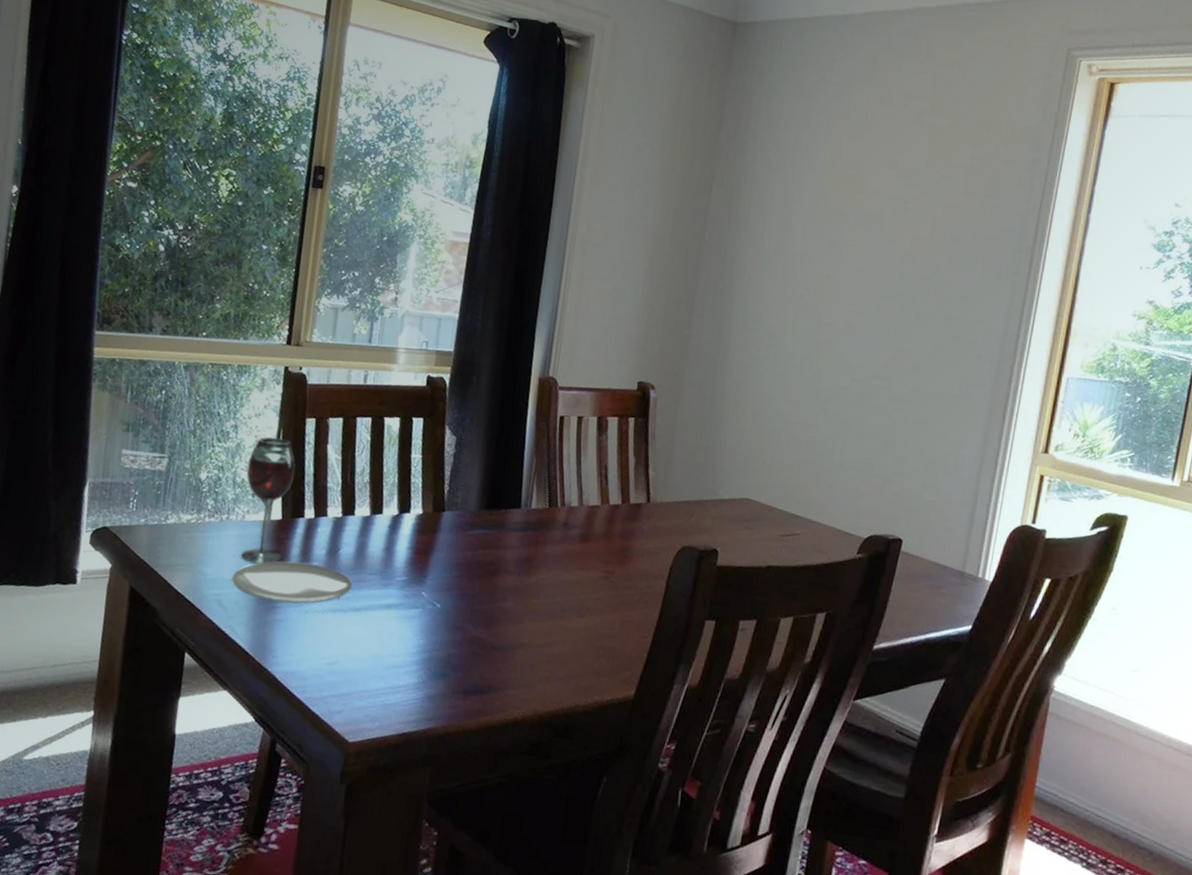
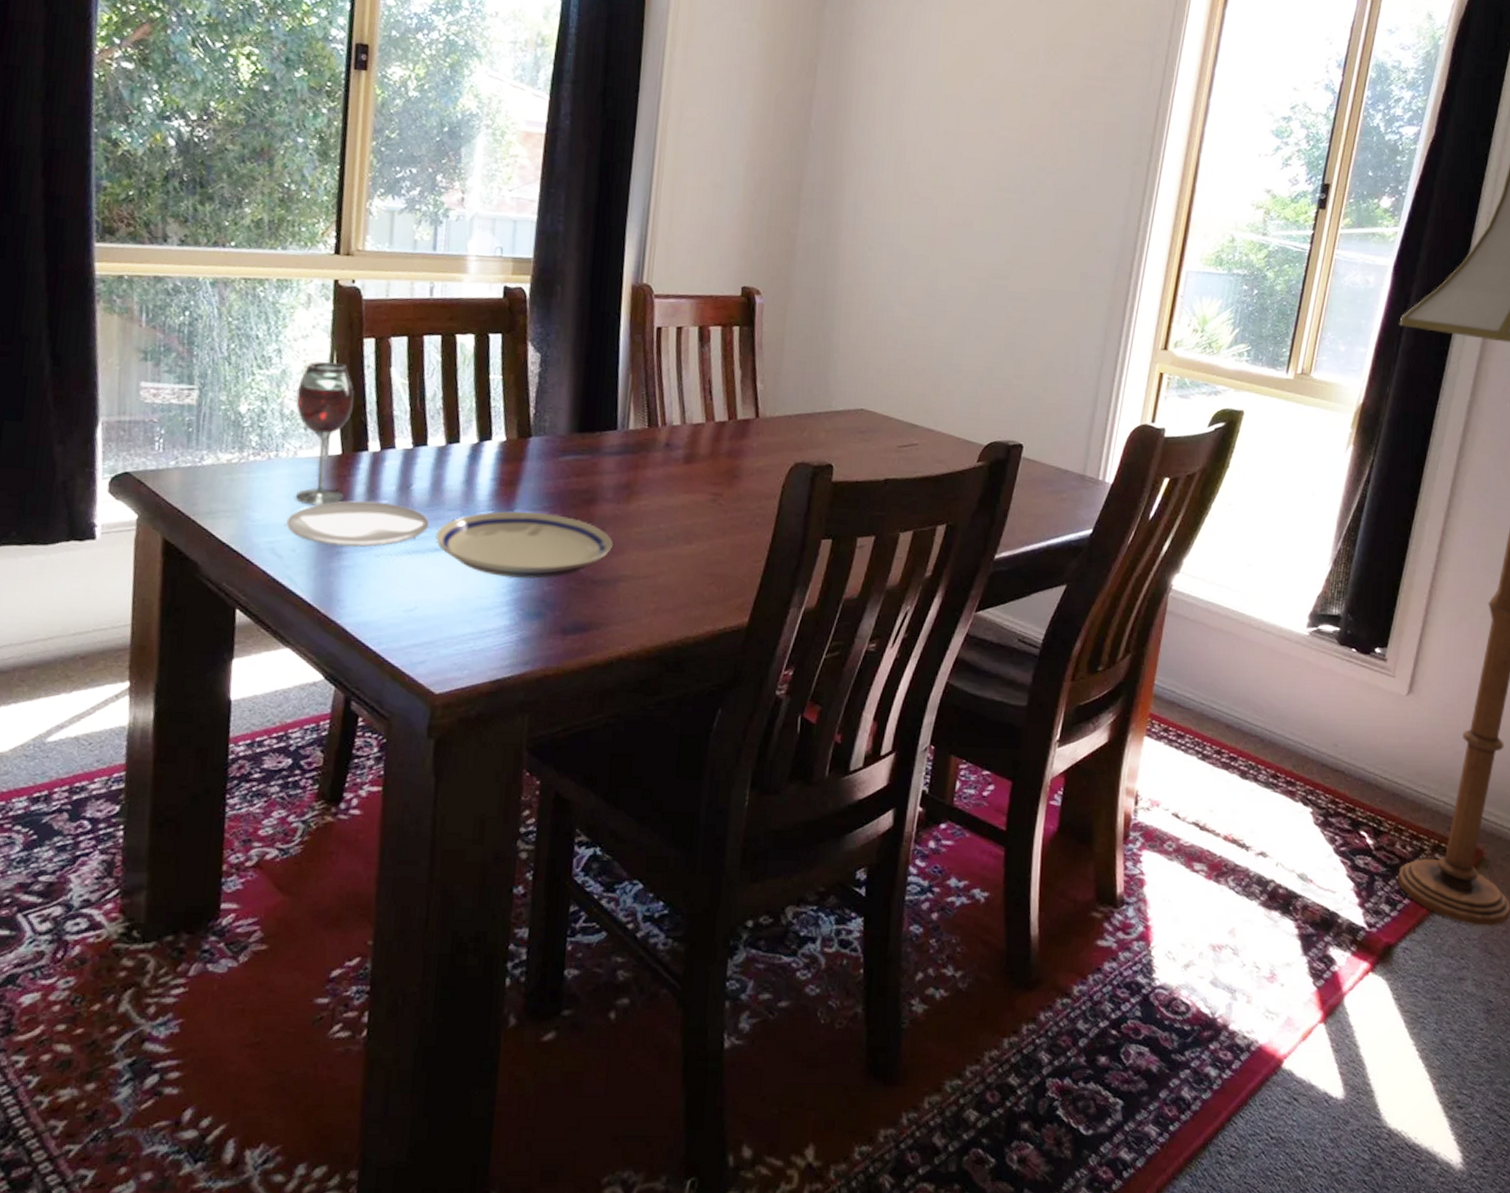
plate: none [357,578,513,642] -> present [435,511,613,579]

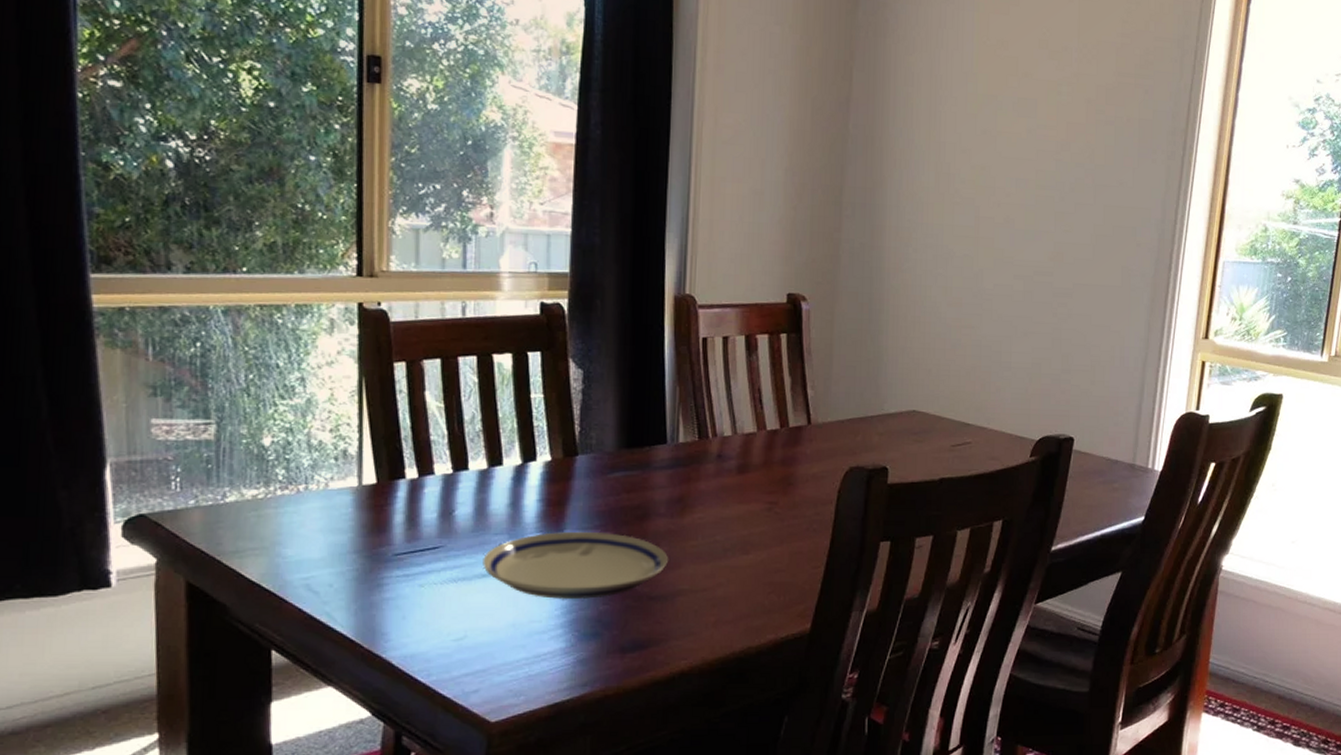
plate: present [286,500,430,547] -> none [321,529,476,579]
wineglass: present [295,361,354,505] -> none [323,388,387,536]

